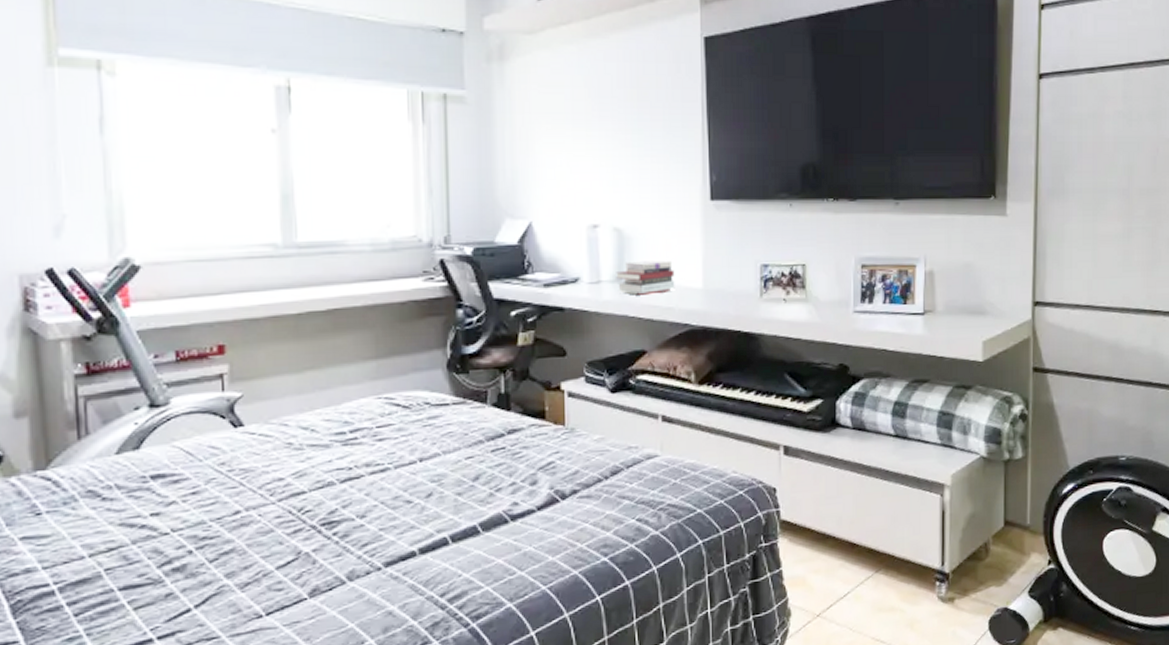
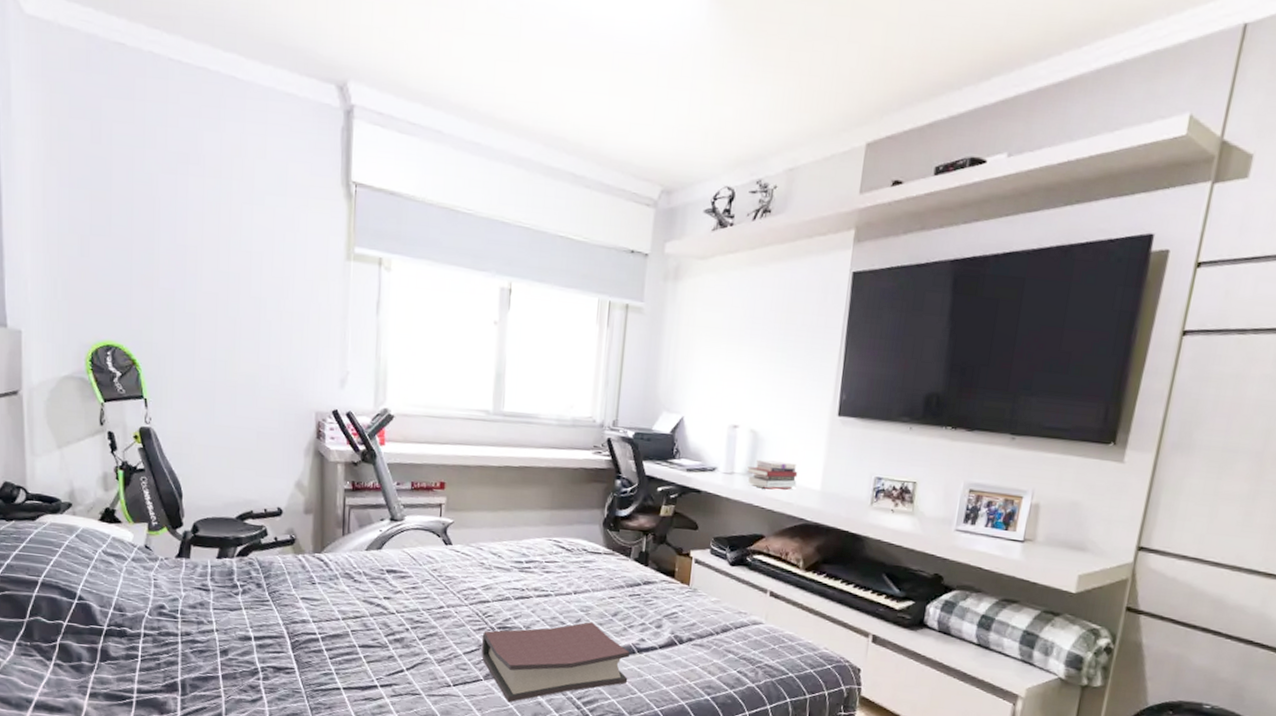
hardback book: none [300,493,503,621] -> present [481,622,629,702]

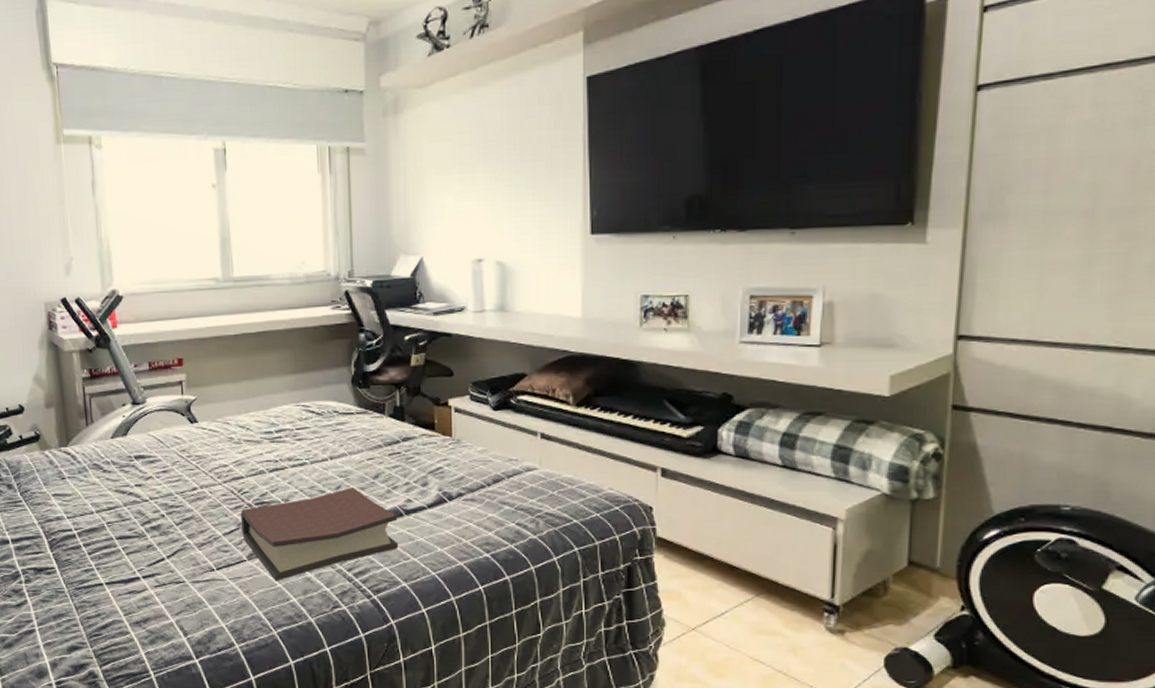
books: present [747,459,798,490] -> none [499,290,555,323]

